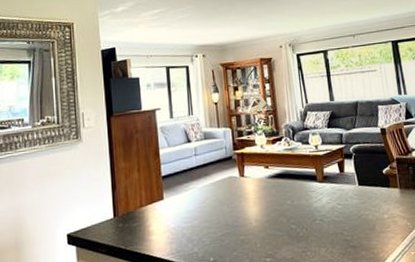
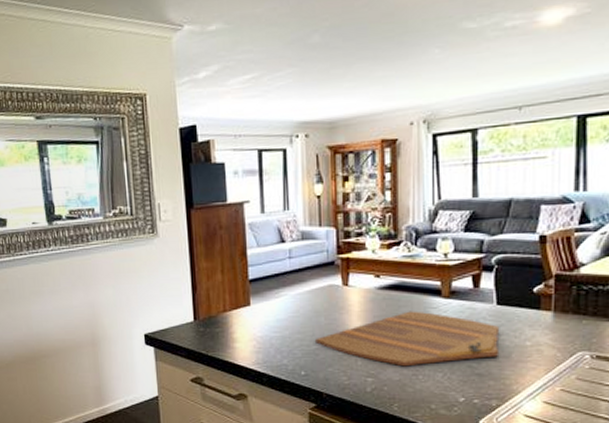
cutting board: none [221,195,367,245] -> present [316,311,500,367]

